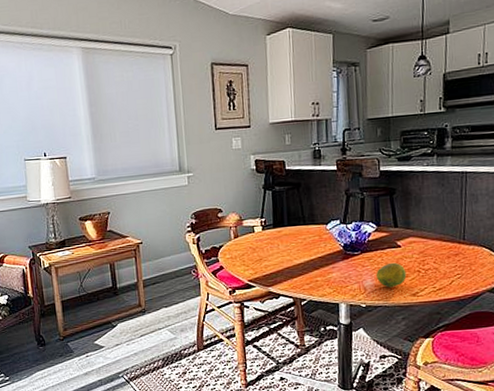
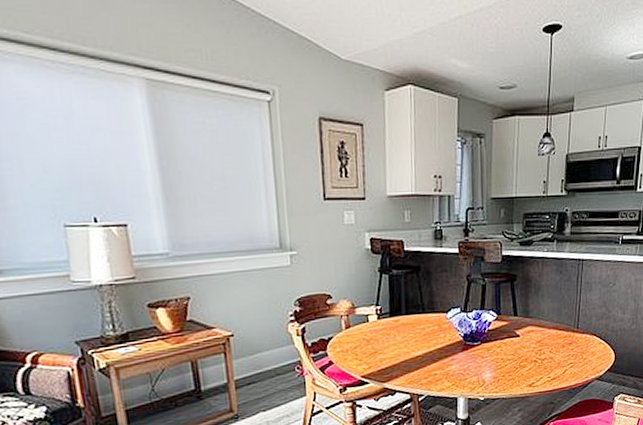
fruit: present [376,262,407,288] -> none [495,352,524,379]

